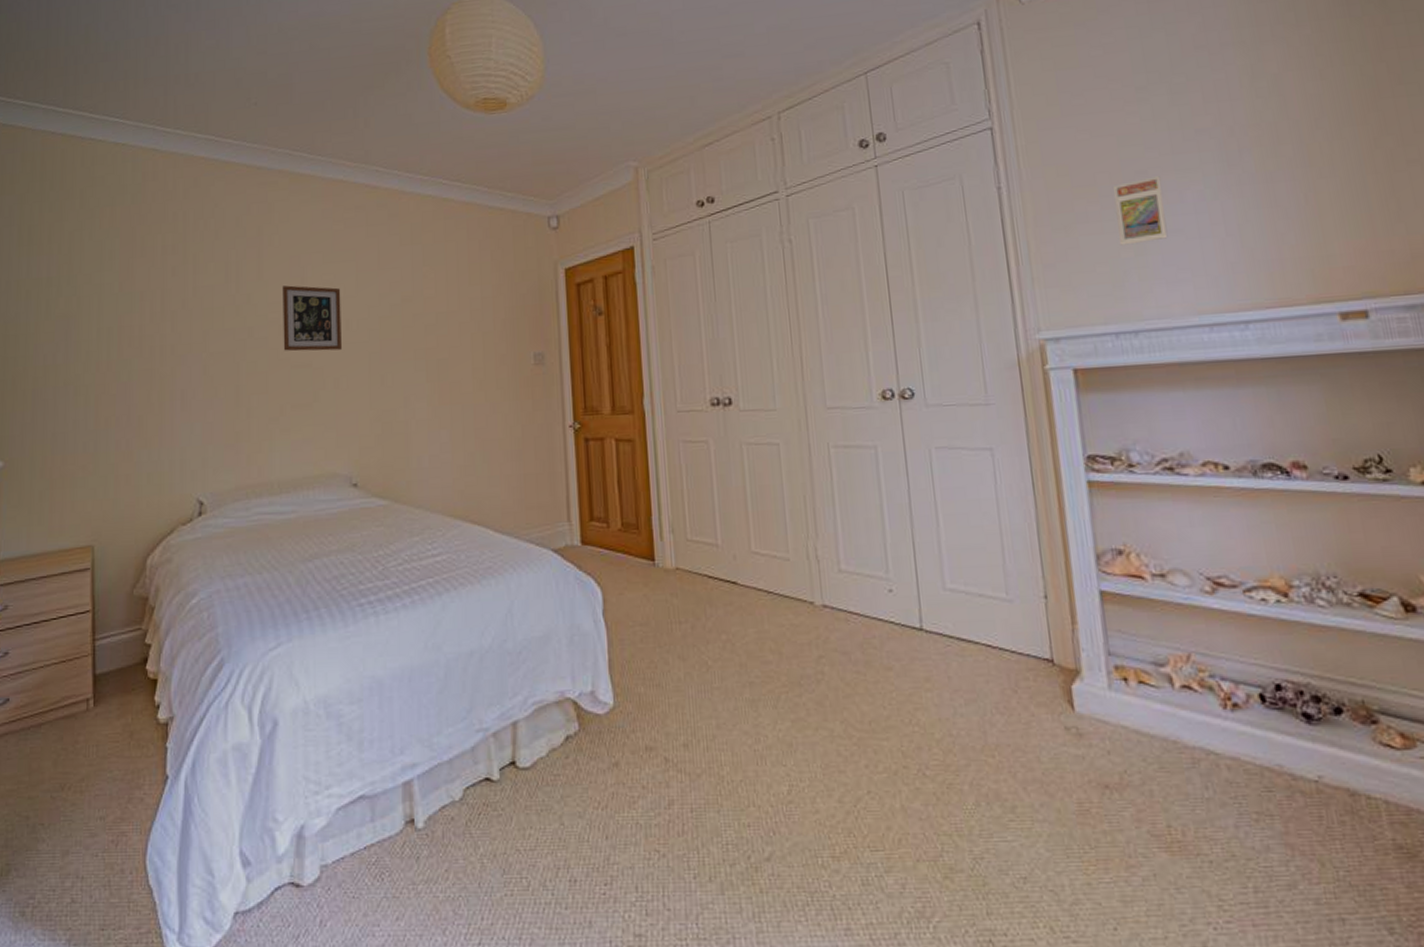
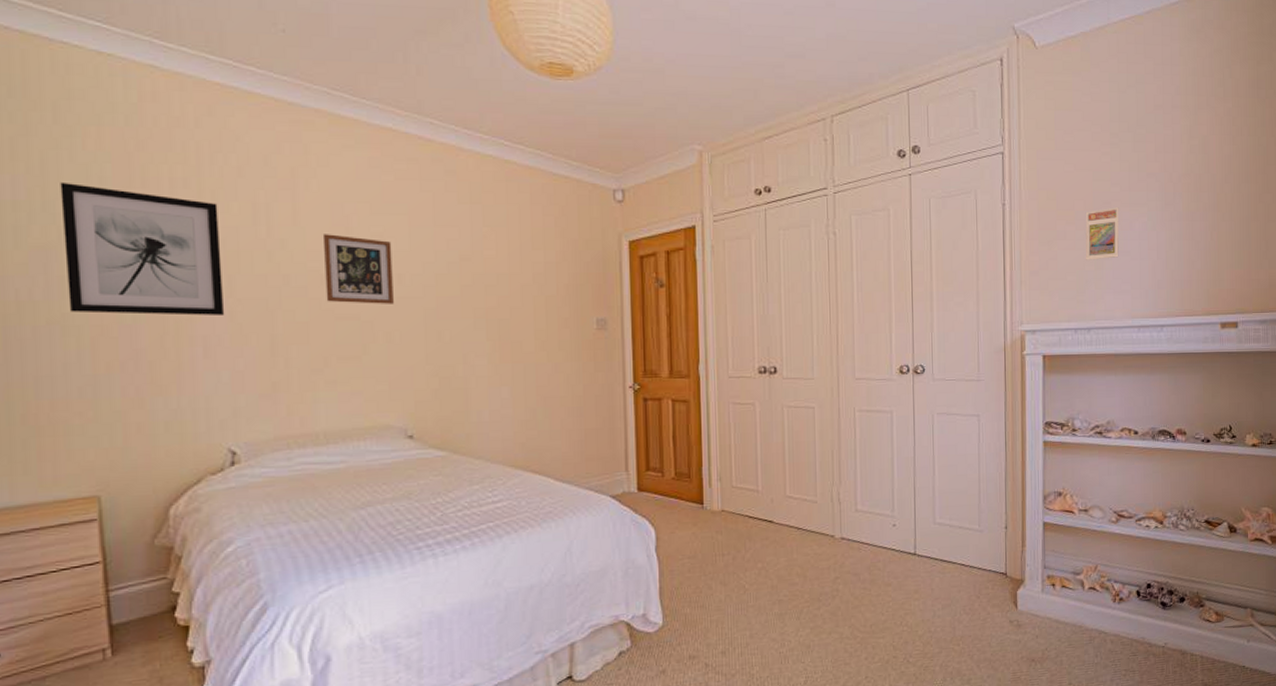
wall art: none [81,257,200,373] -> present [60,181,225,316]

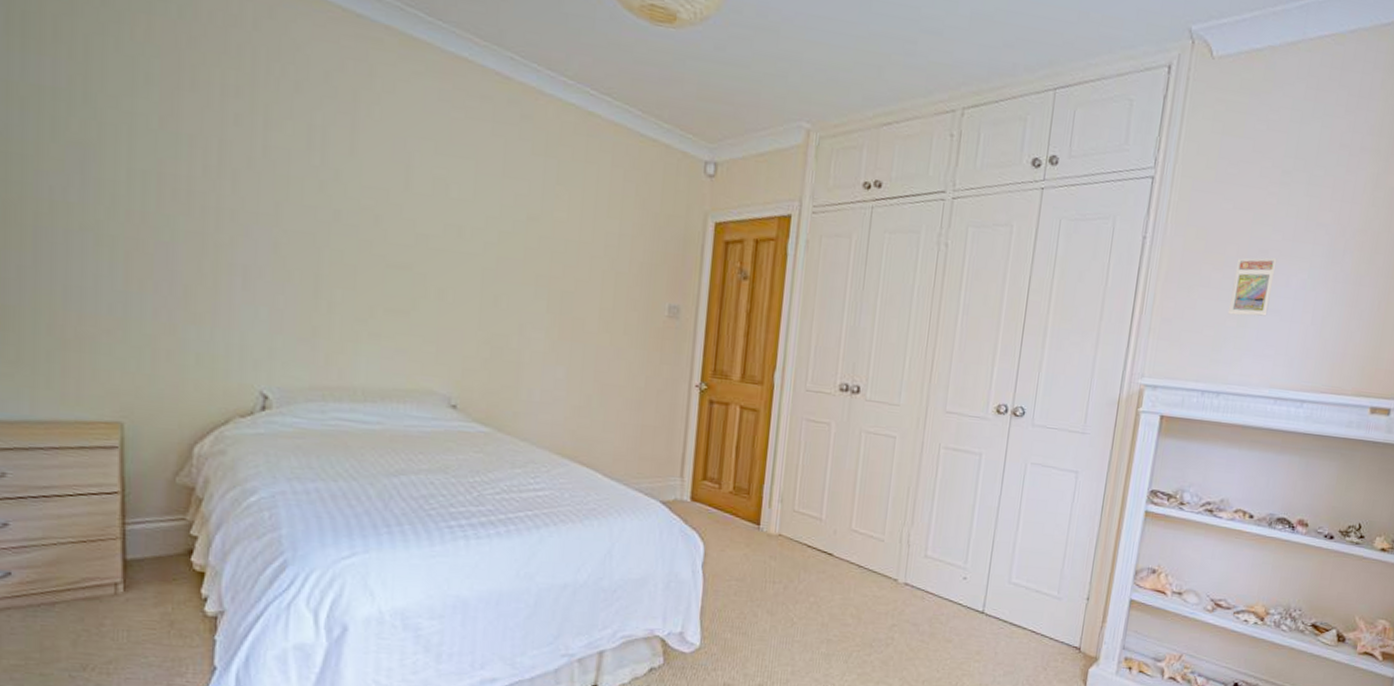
wall art: present [60,181,225,316] -> none [103,72,271,245]
picture frame: present [322,234,394,304] -> none [378,169,455,258]

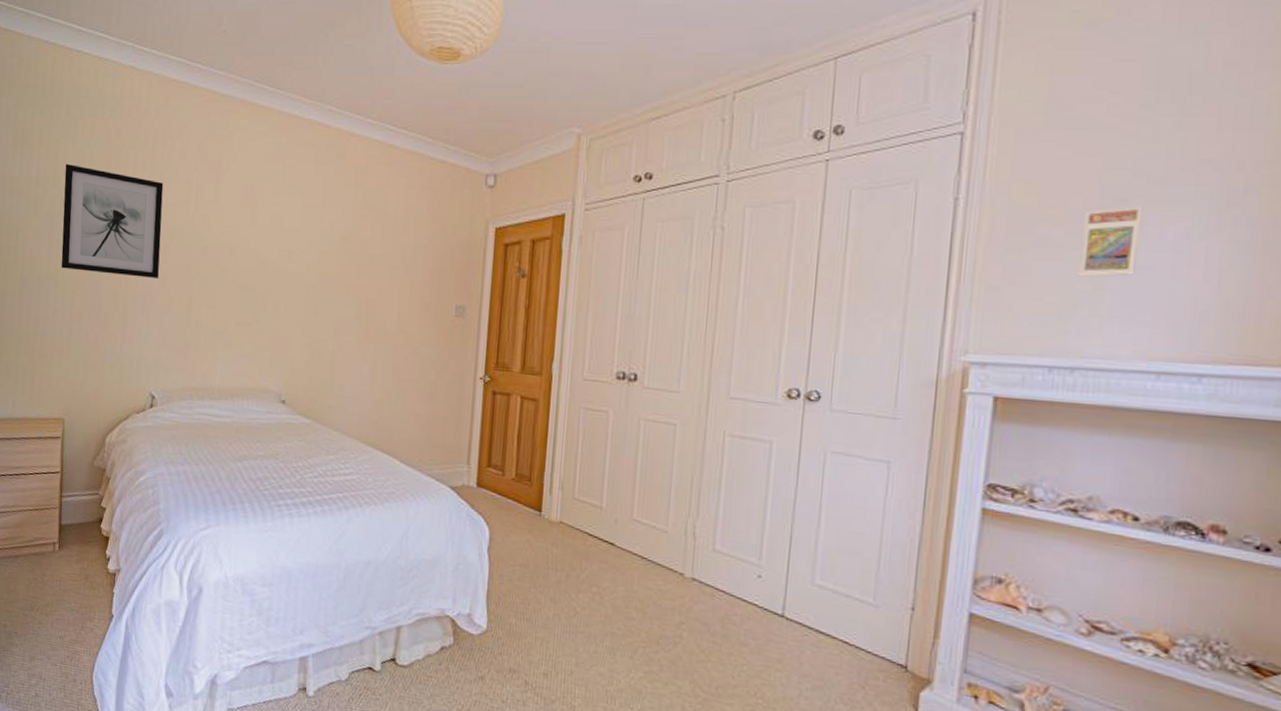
wall art: none [103,72,271,245] -> present [61,163,164,278]

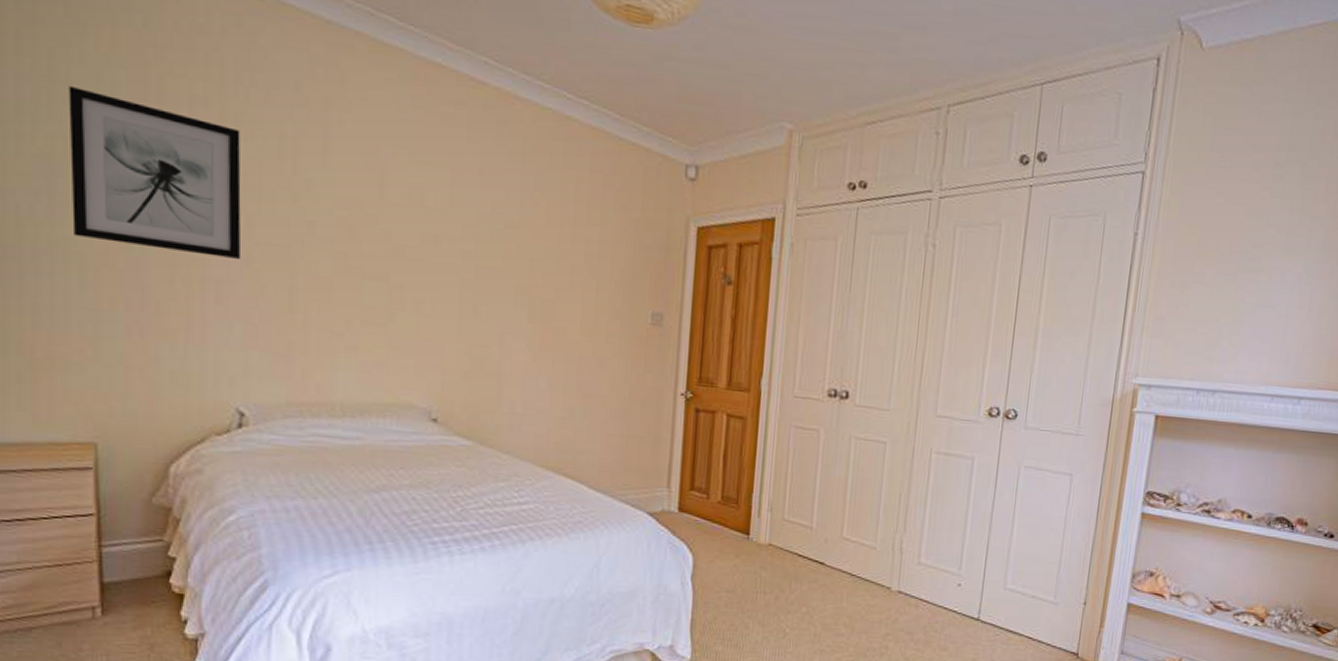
trading card display case: present [1077,206,1143,277] -> none [1222,252,1272,313]

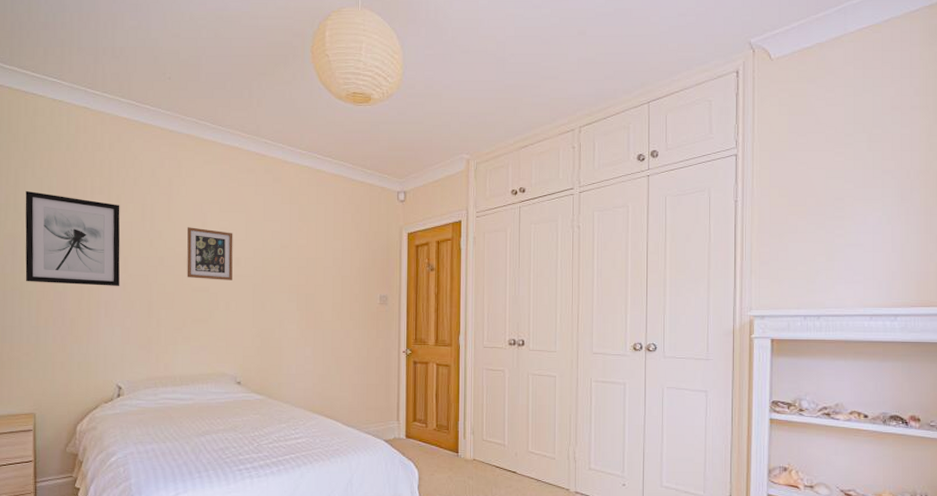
picture frame: none [353,179,430,269] -> present [187,227,233,280]

